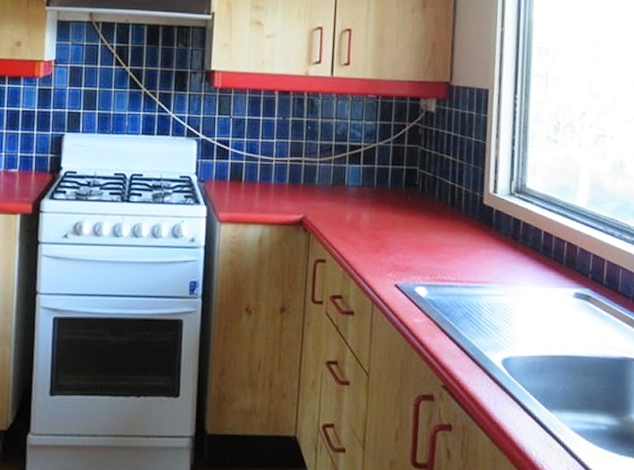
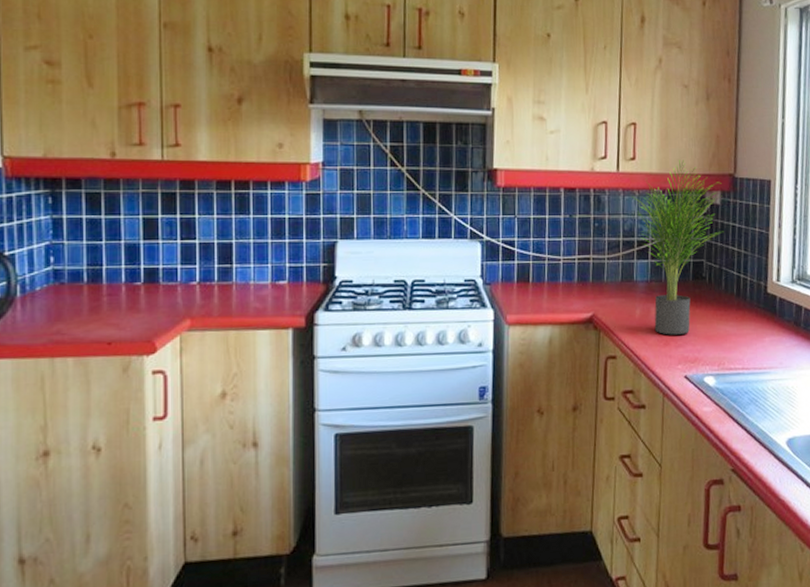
potted plant: none [345,66,439,242] -> present [632,160,724,335]

